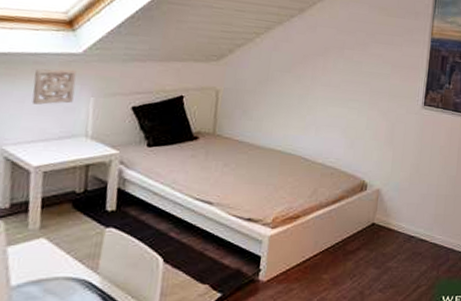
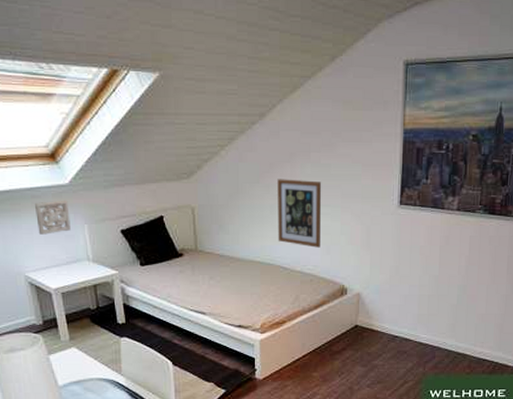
wall art: none [302,70,351,141] -> present [277,179,321,248]

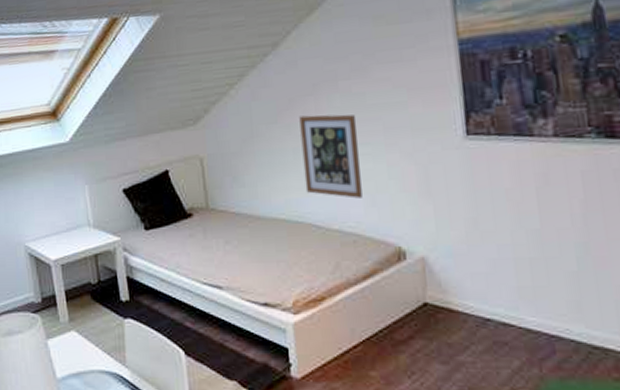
wall ornament: present [35,200,71,235] -> none [36,159,71,199]

